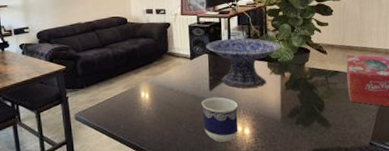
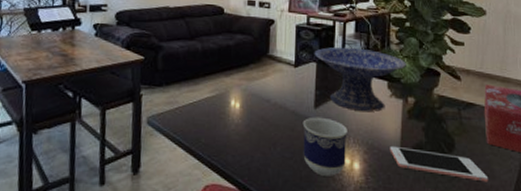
cell phone: none [272,112,352,131] -> present [390,145,489,182]

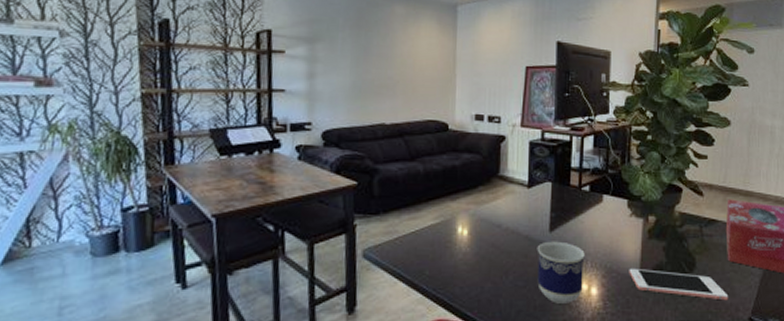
decorative bowl: present [314,47,406,113] -> none [549,164,647,234]

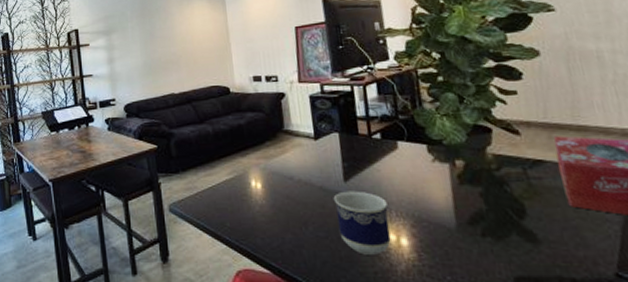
cell phone: present [629,268,729,301] -> none [441,216,580,253]

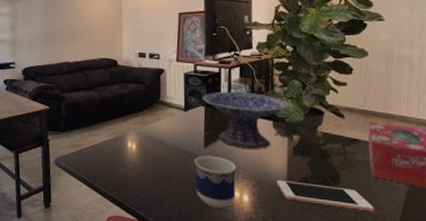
decorative bowl: none [334,112,447,181] -> present [202,91,290,150]
cell phone: none [441,216,580,253] -> present [277,179,375,212]

